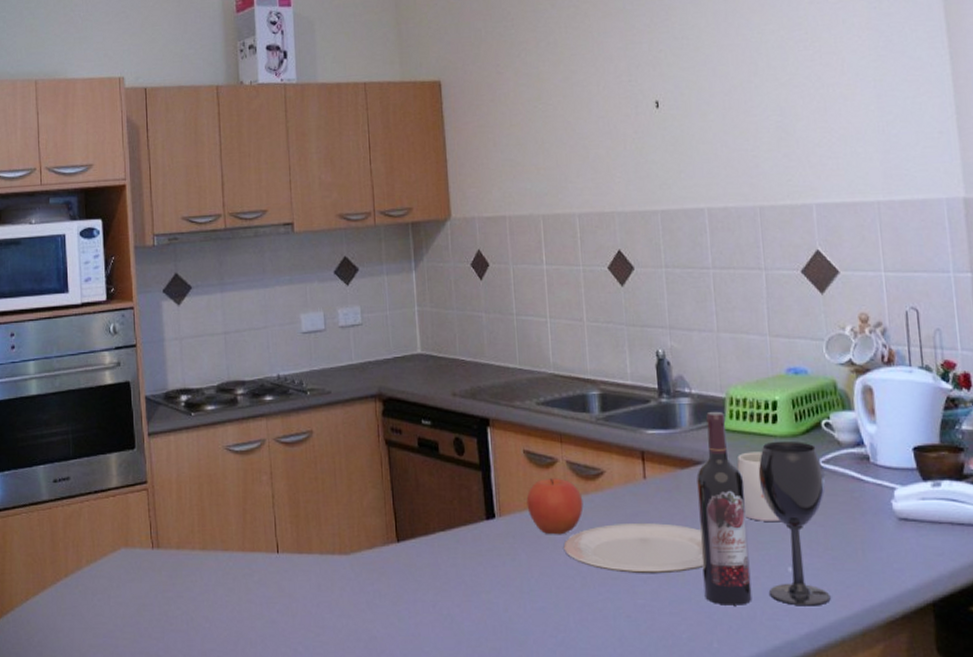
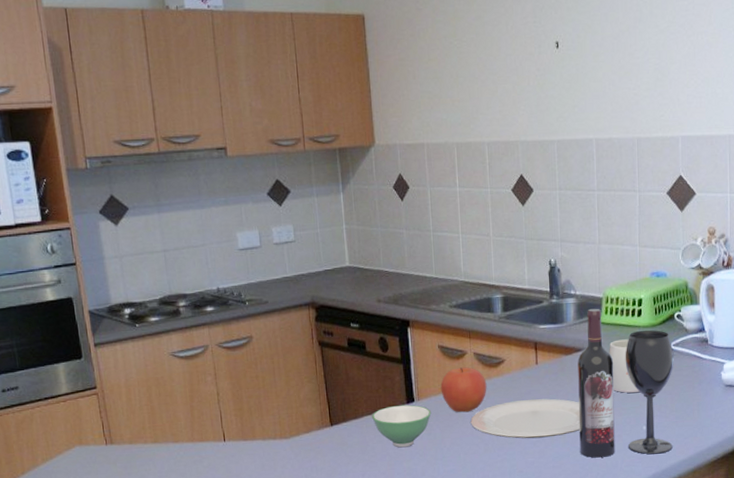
bowl: none [445,521,516,575] -> present [372,404,432,448]

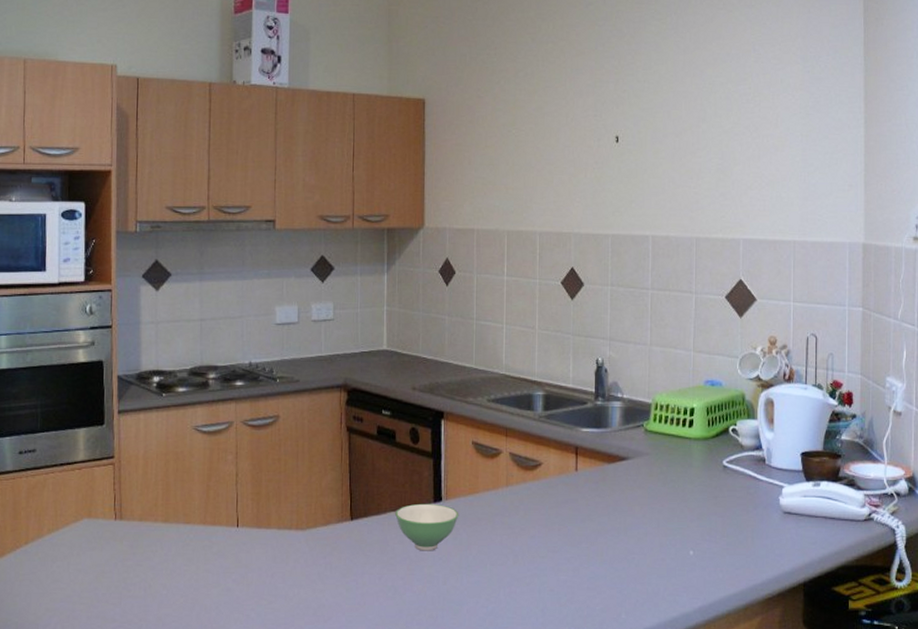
fruit: present [440,367,487,413] -> none [471,467,521,518]
plate: present [470,398,580,439] -> none [500,509,620,554]
wine bottle: present [577,308,615,458] -> none [618,414,660,582]
mug: present [609,339,639,393] -> none [656,451,687,512]
wine glass: present [625,330,674,455] -> none [673,442,727,584]

